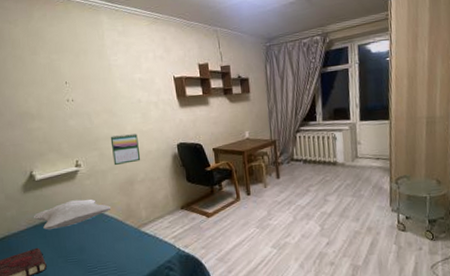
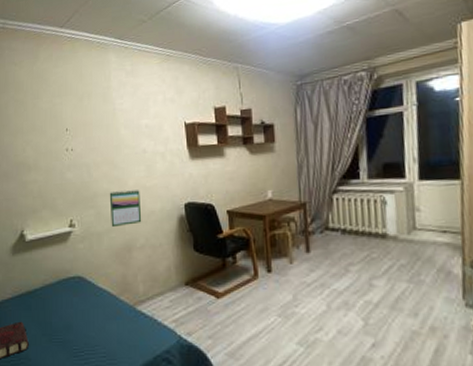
pillow: present [33,198,112,230] -> none [19,266,105,300]

